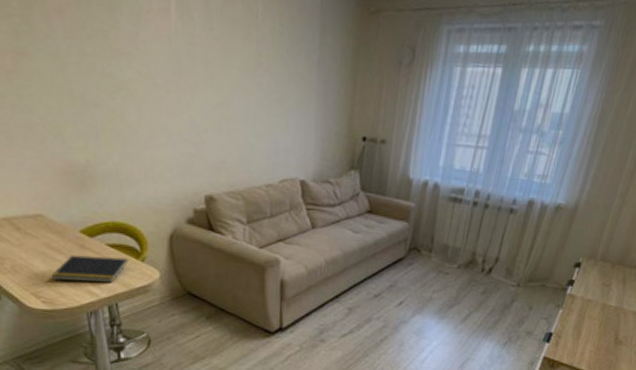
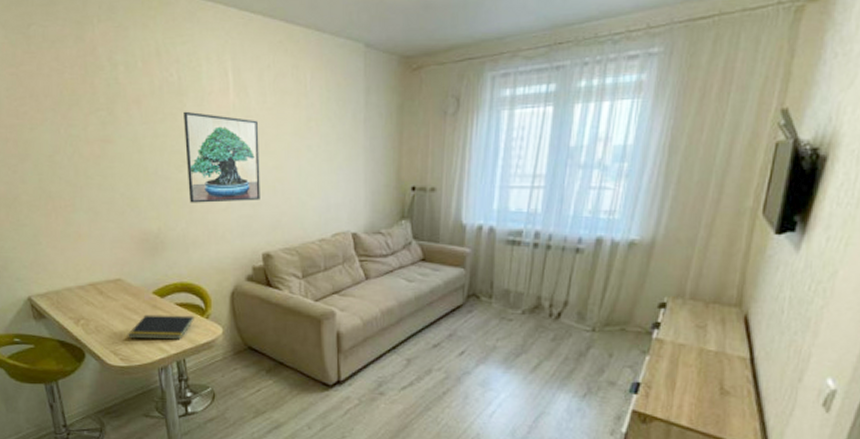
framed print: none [116,29,204,139] -> present [184,111,260,203]

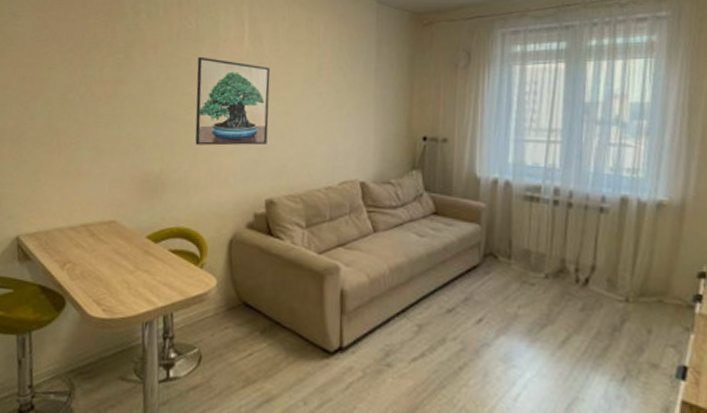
notepad: present [128,314,194,340] -> none [114,260,188,291]

